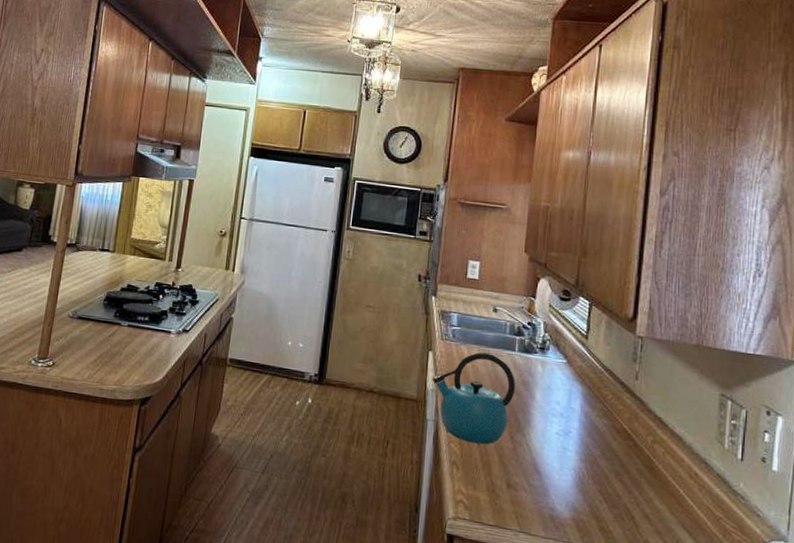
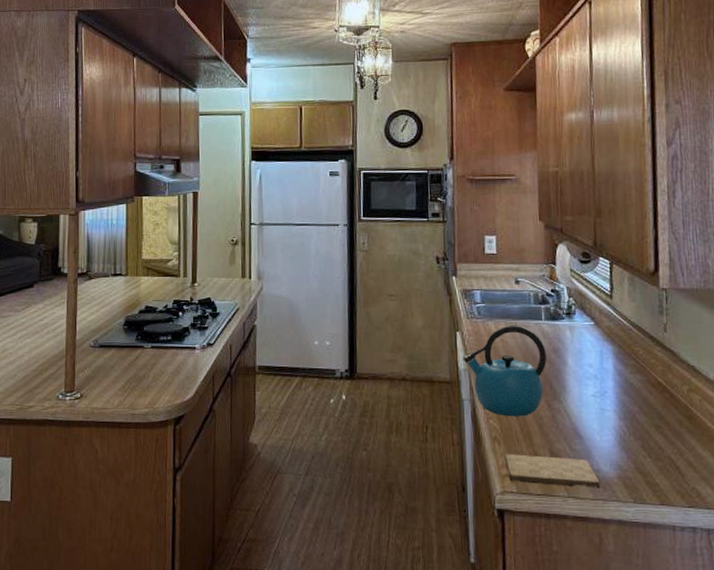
cutting board: none [461,480,553,528] -> present [504,454,600,489]

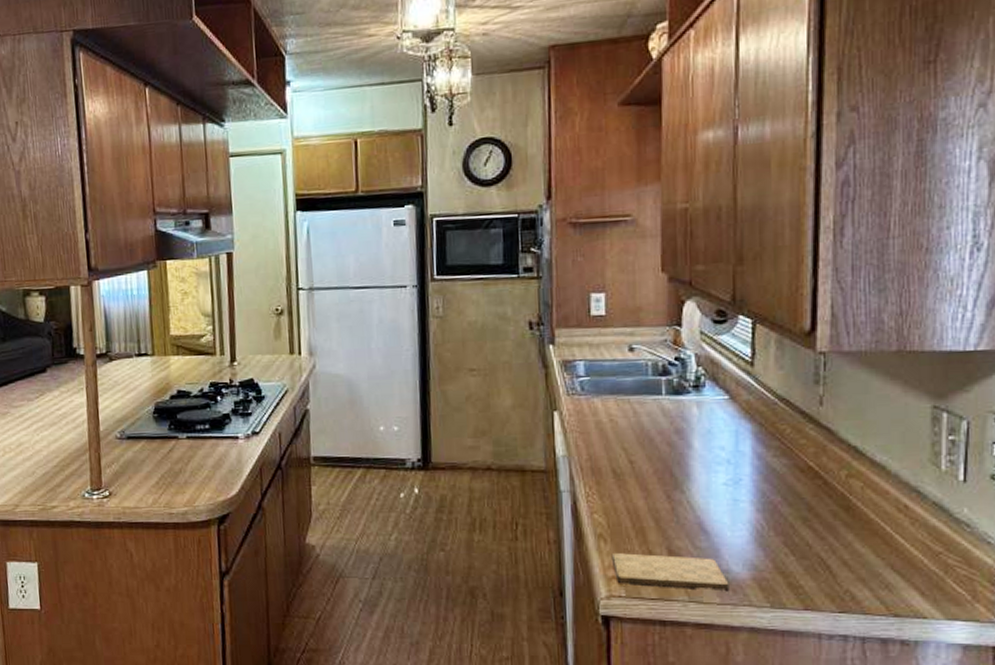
kettle: present [463,325,547,417] -> none [561,401,666,510]

